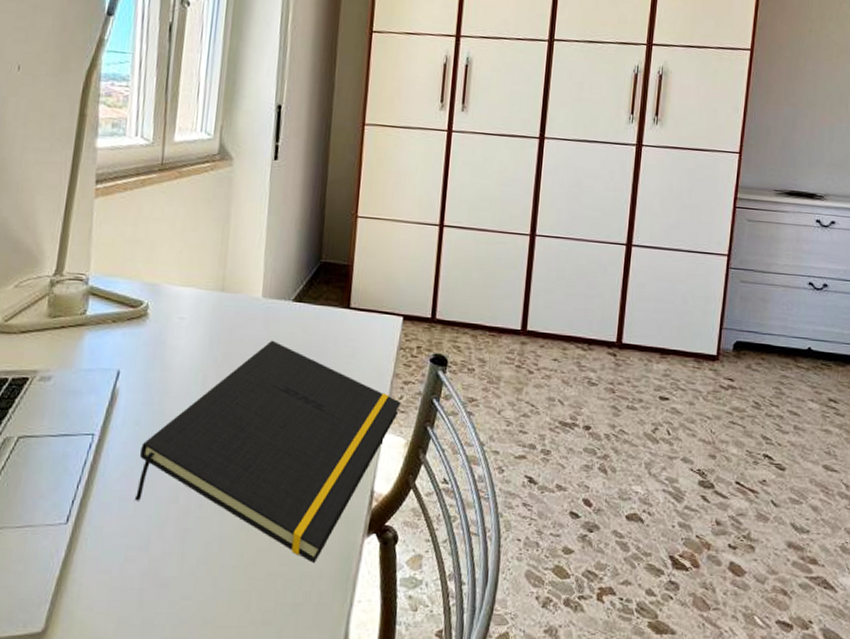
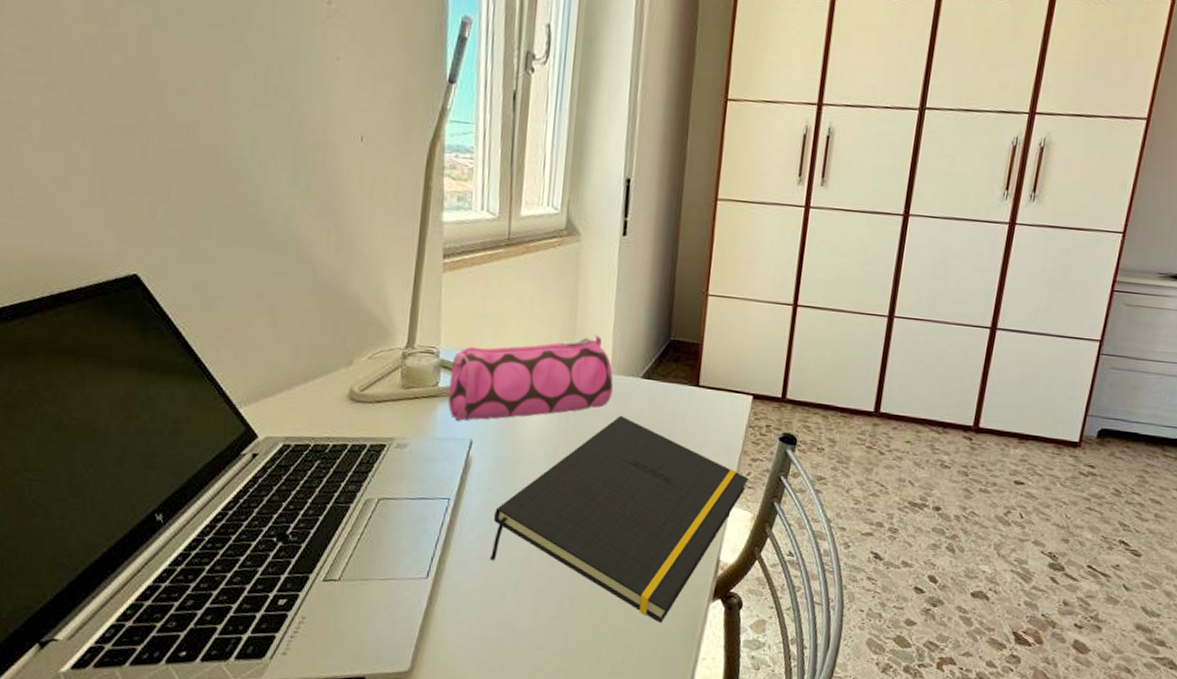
pencil case: none [95,258,265,350] -> present [447,335,614,421]

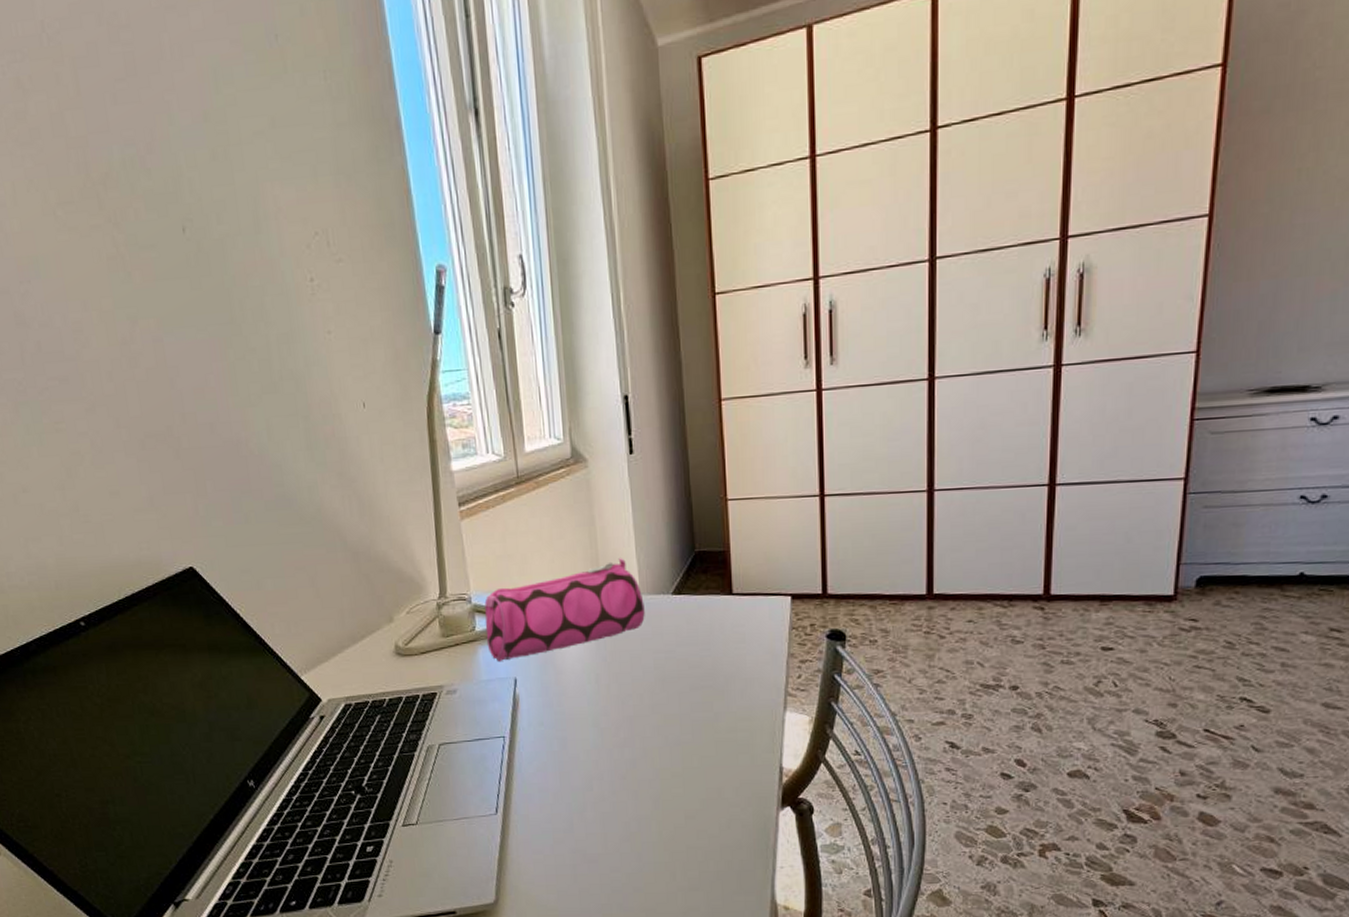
notepad: present [489,415,749,623] -> none [549,634,800,835]

